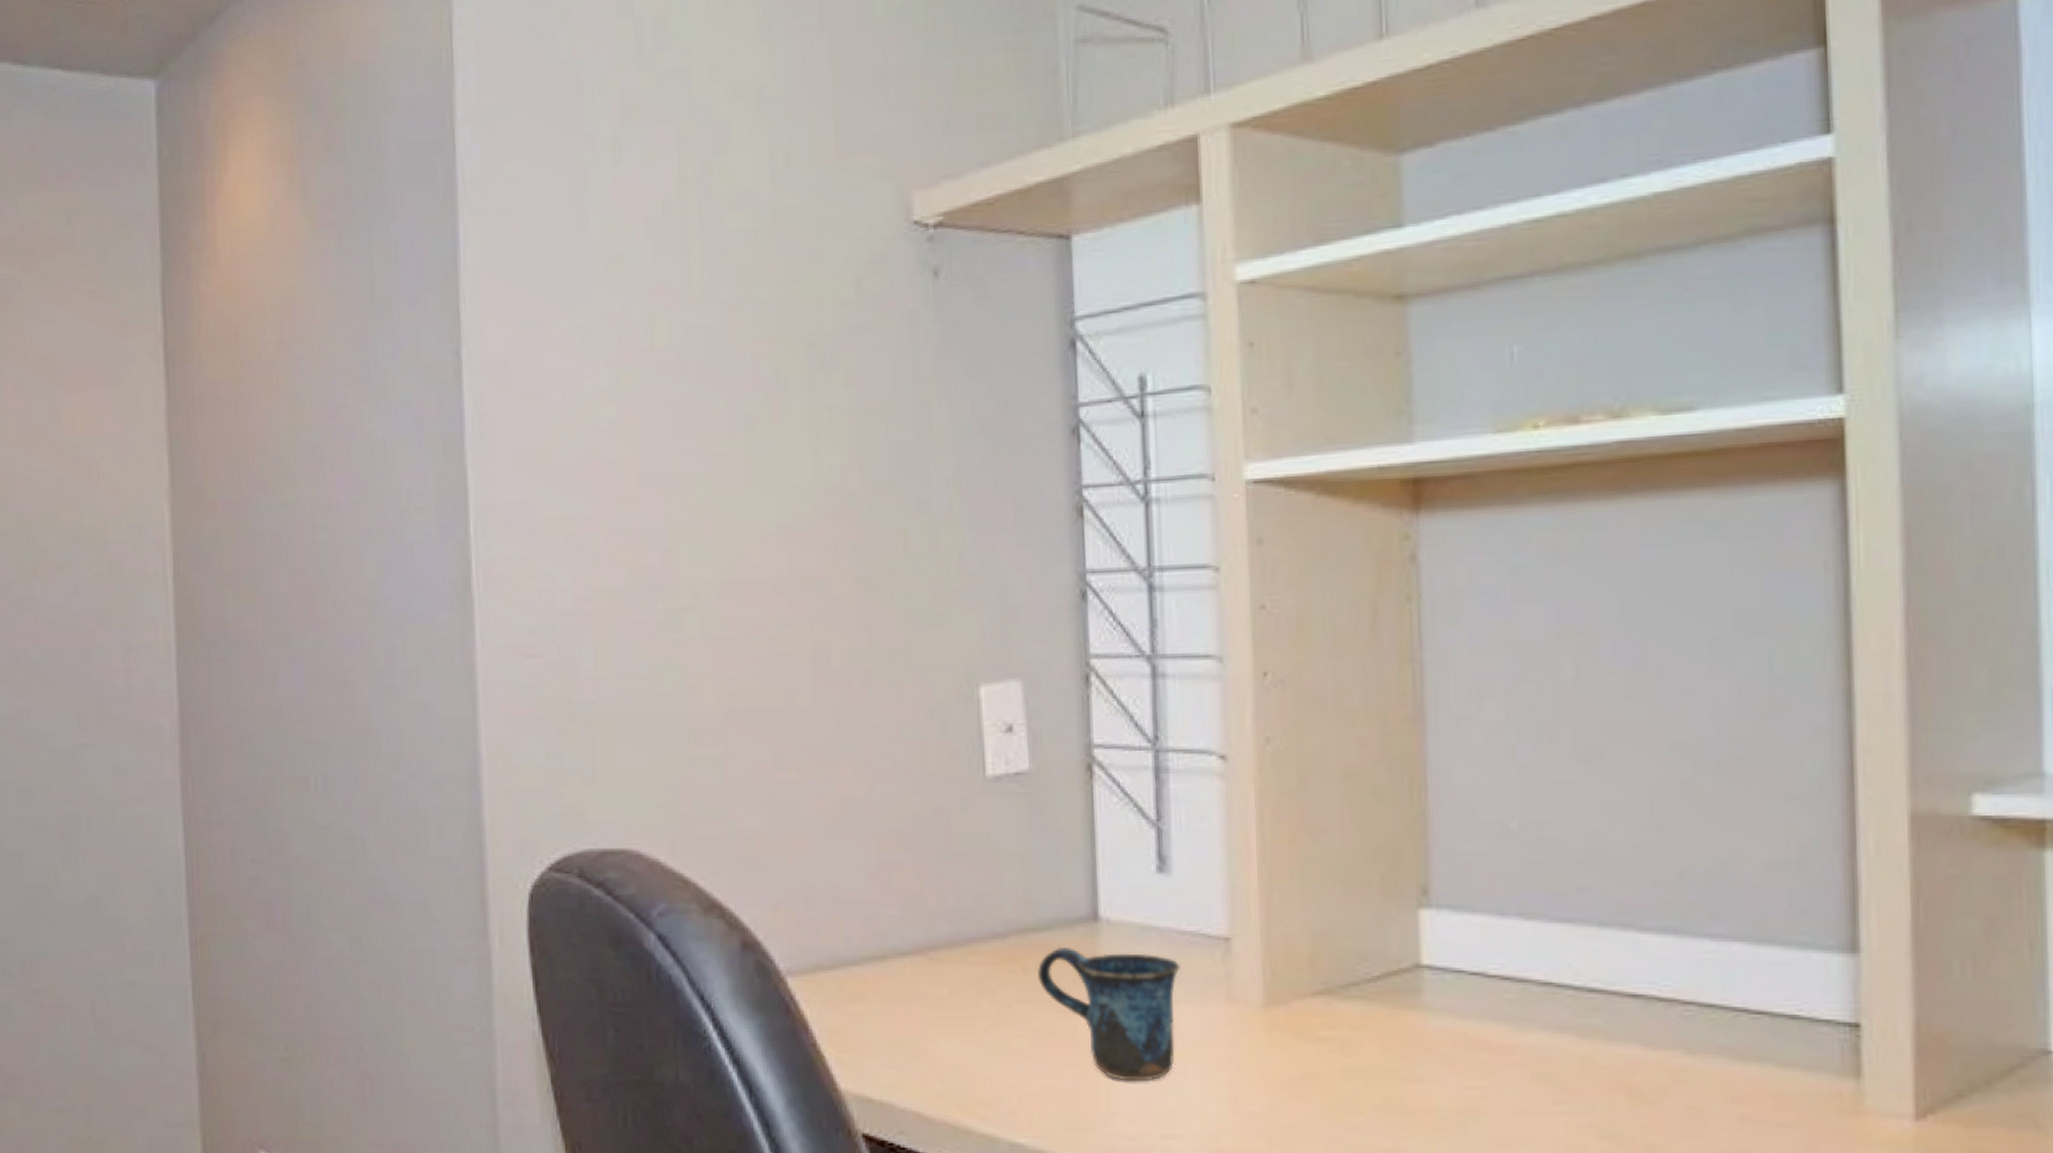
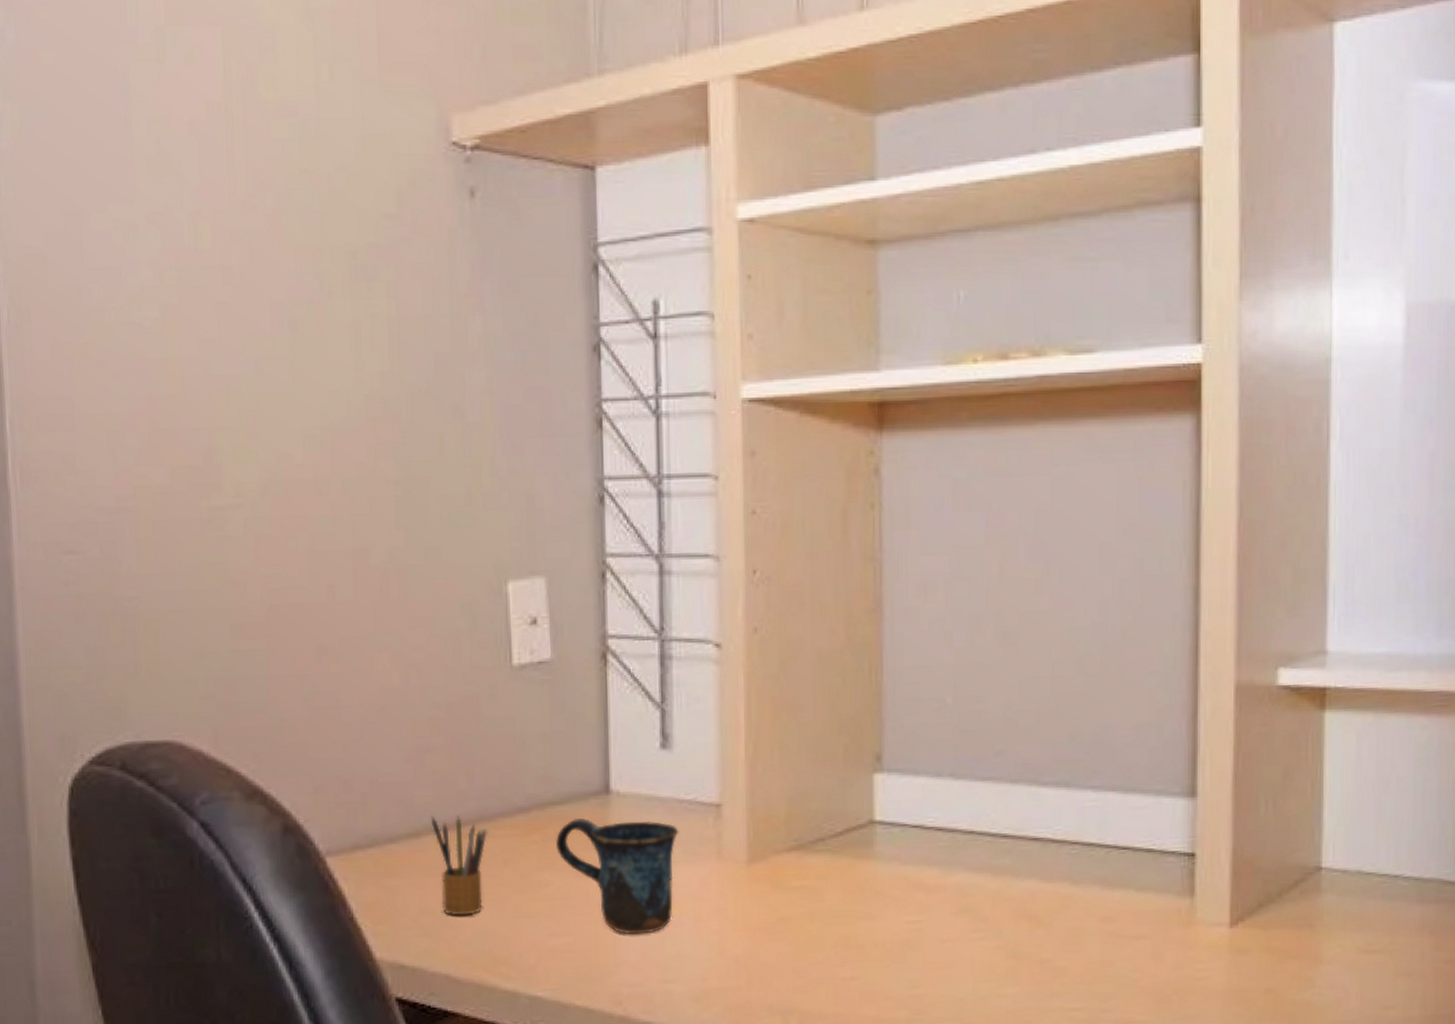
pencil box: none [898,937,962,1048] -> present [430,815,488,916]

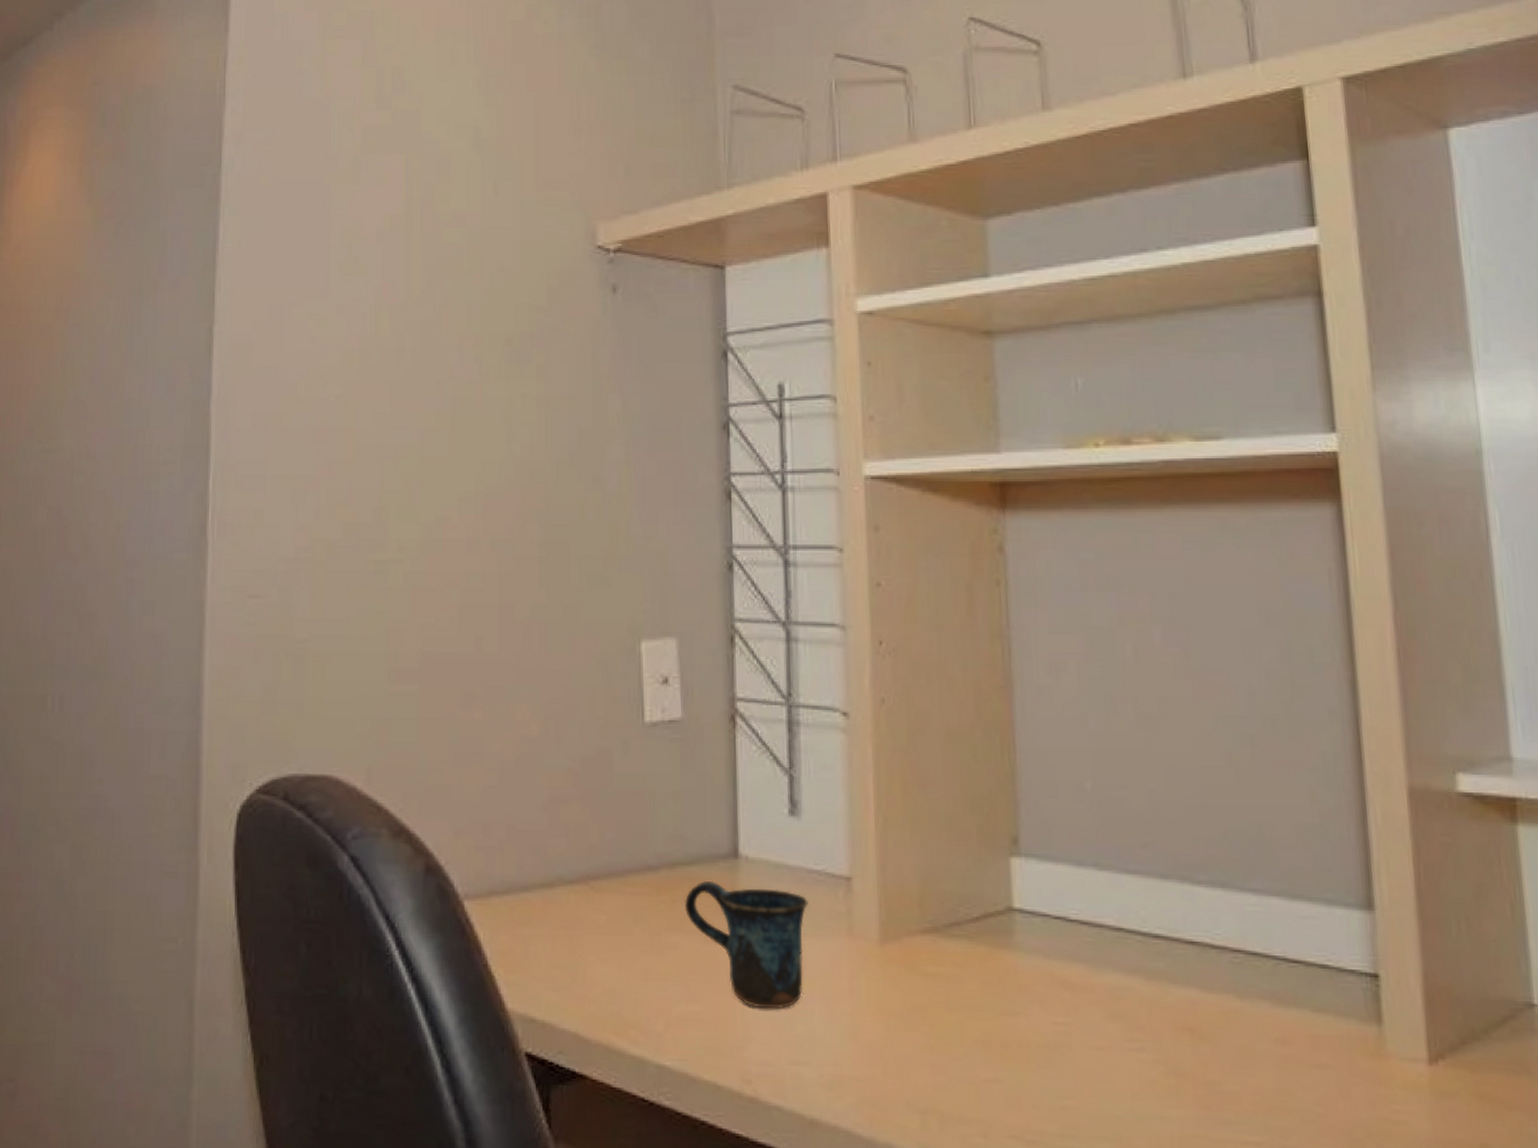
pencil box: present [430,815,488,916] -> none [563,867,619,973]

